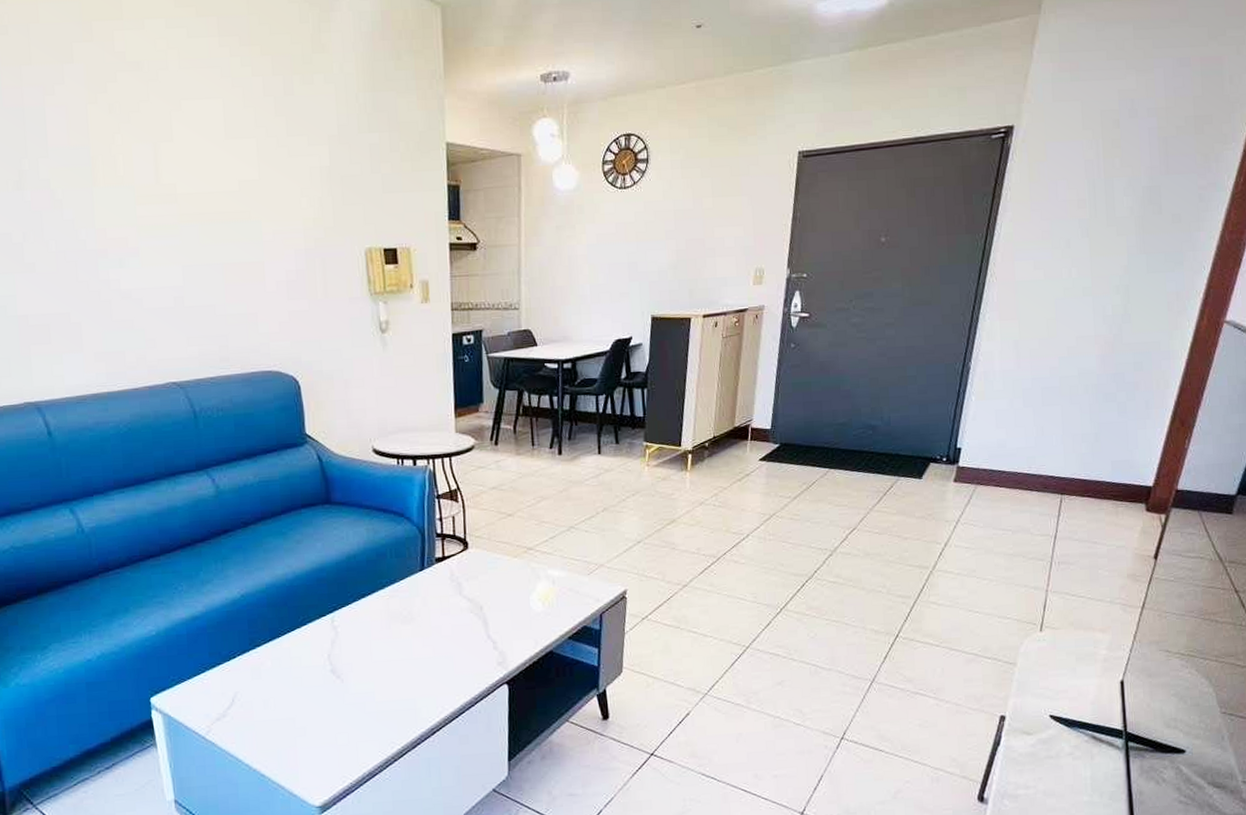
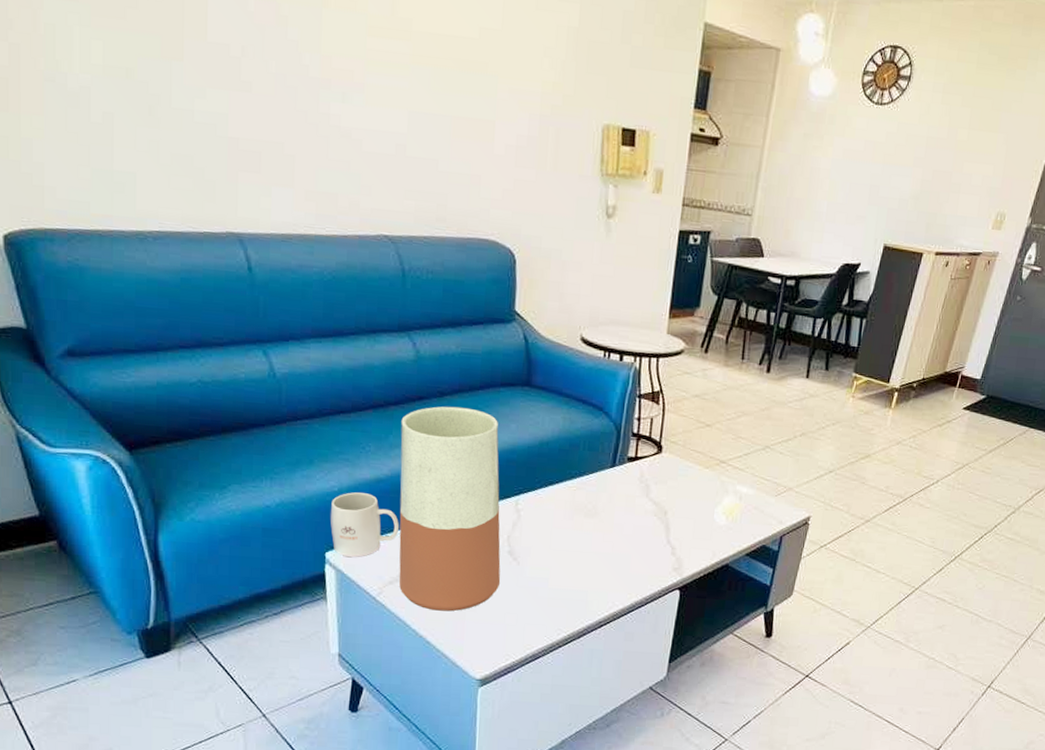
mug: none [150,632,221,700] -> present [330,492,400,558]
vase: none [209,533,326,742] -> present [399,406,501,612]

